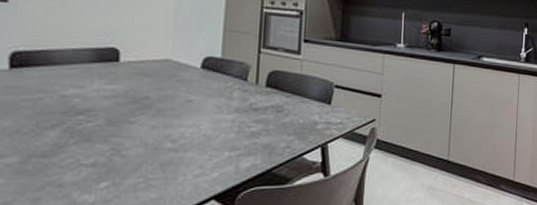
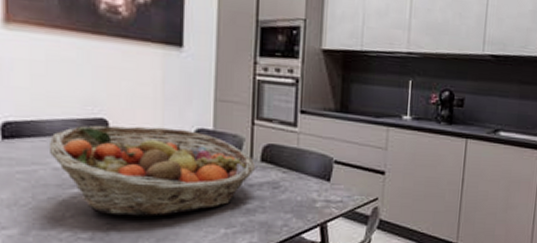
fruit basket: none [57,54,261,141] -> present [48,125,256,217]

